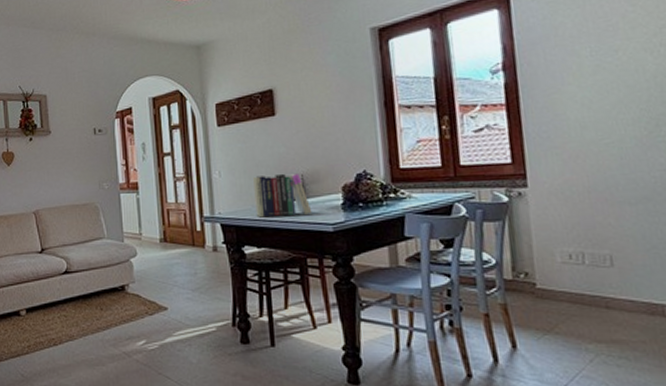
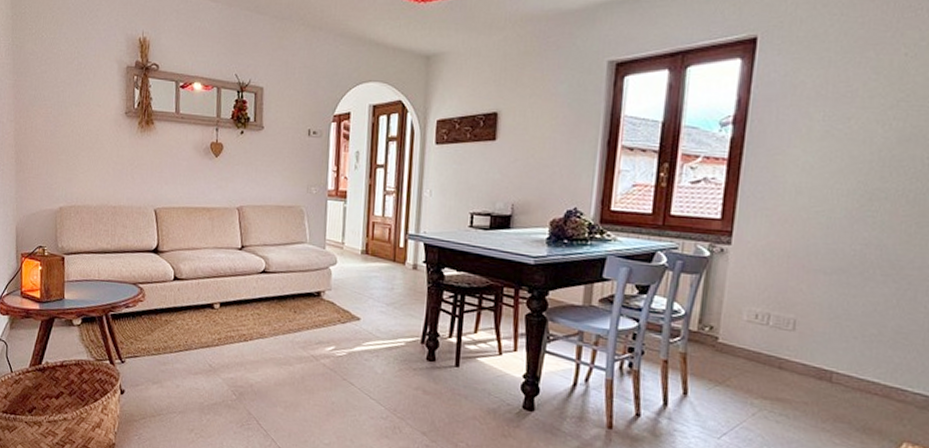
books: present [253,173,312,218] -> none [461,200,517,244]

